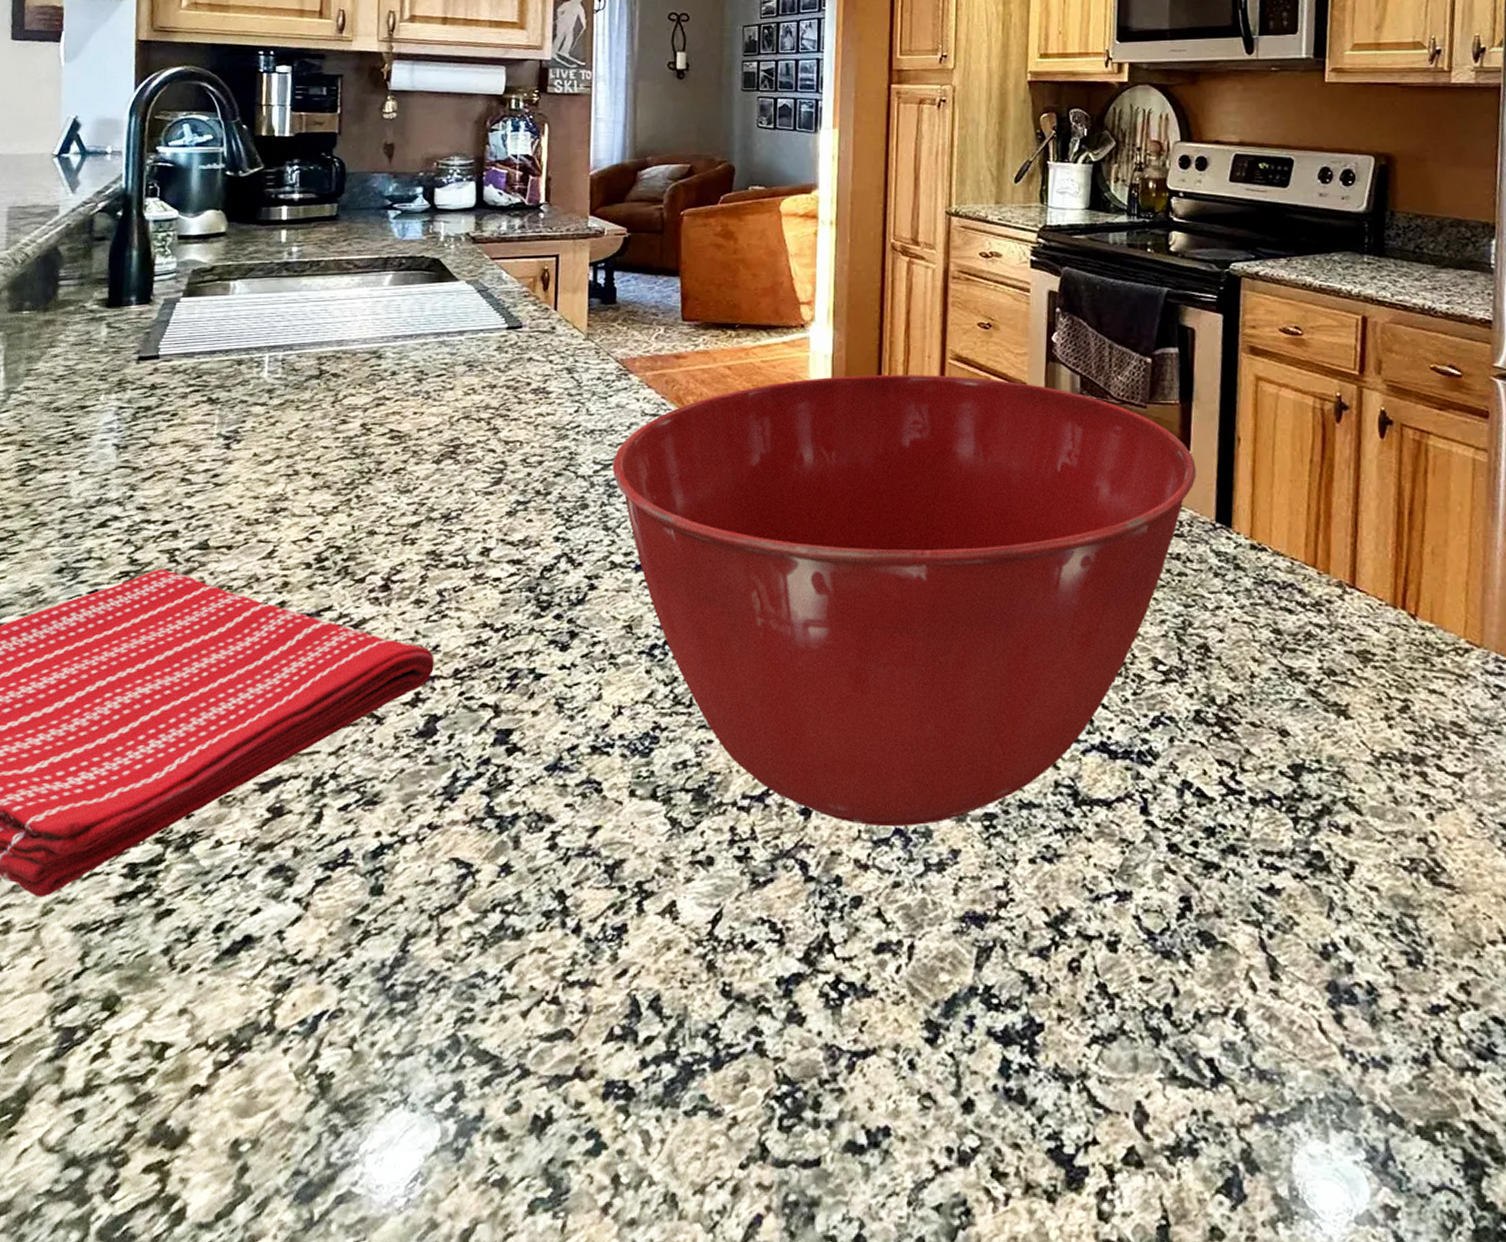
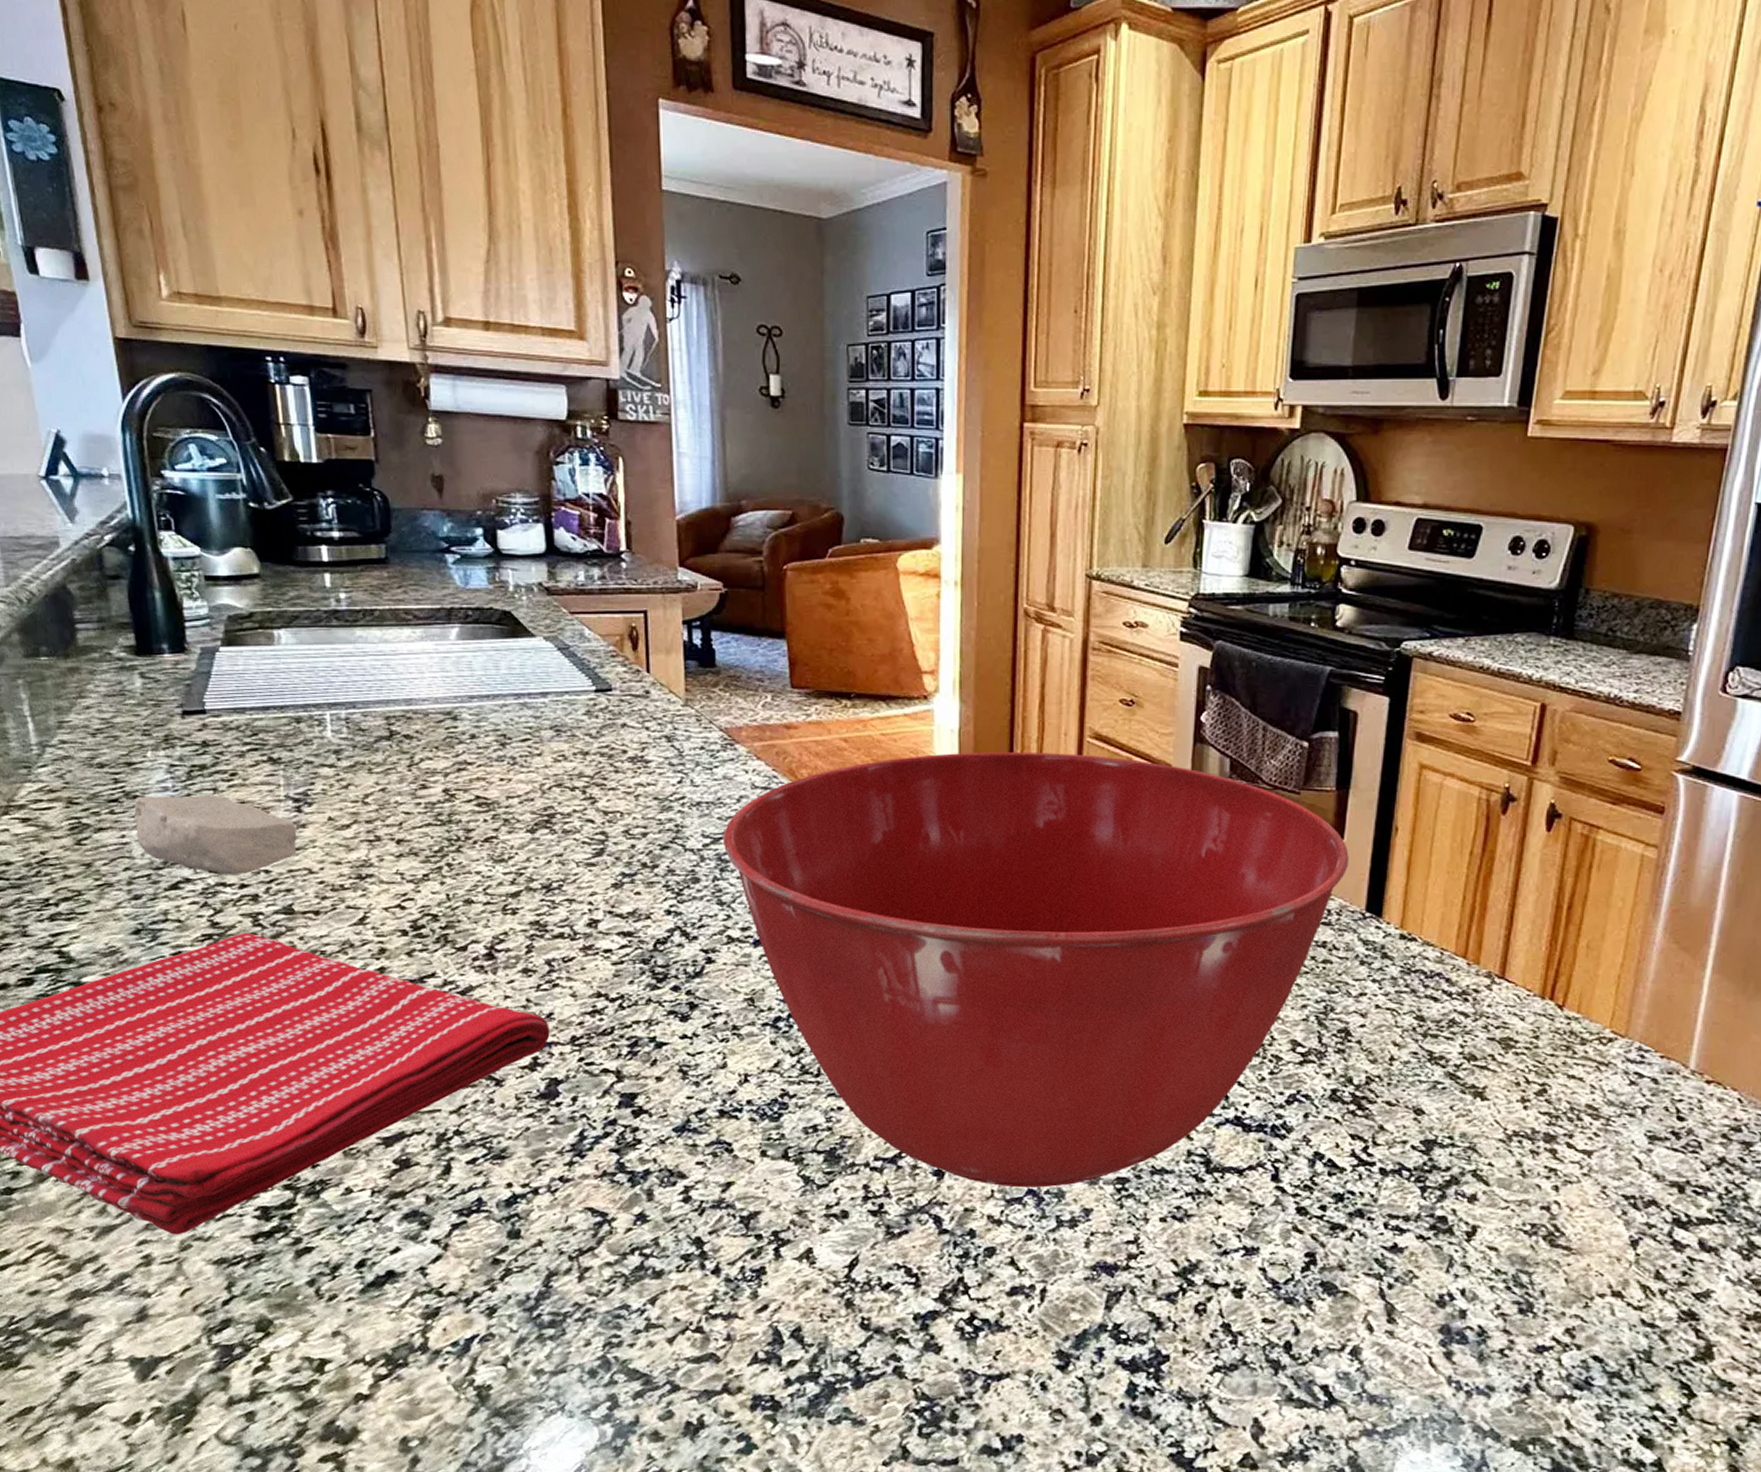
soap bar: none [76,435,223,512] -> present [133,795,297,876]

